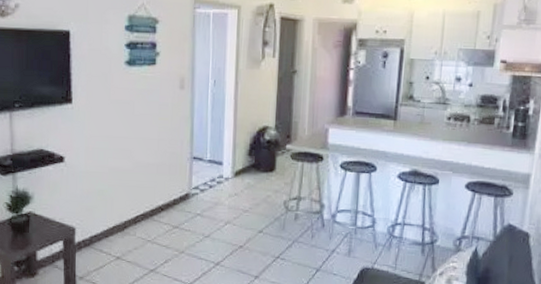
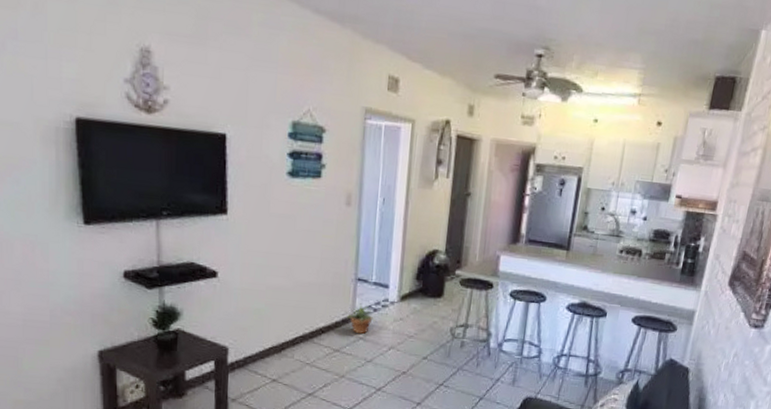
potted plant: none [183,181,211,210] -> present [346,303,375,334]

